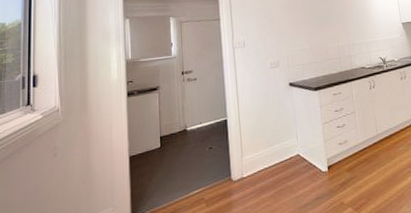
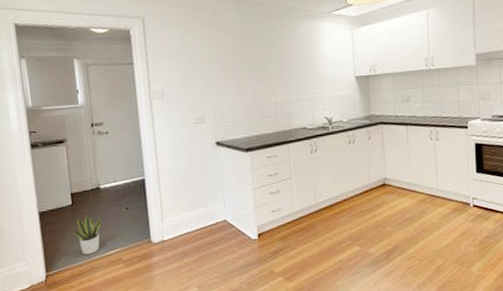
potted plant: none [160,156,188,197] -> present [74,214,103,255]

